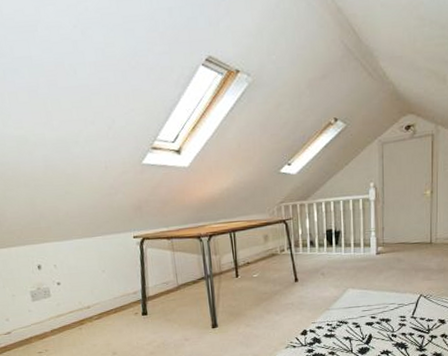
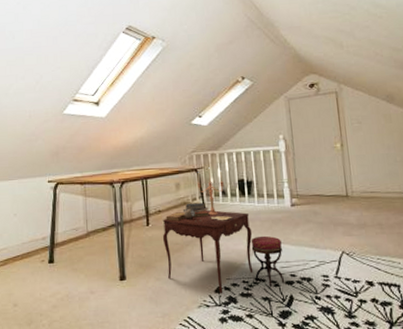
side table: none [251,218,366,336] -> present [162,167,285,294]

